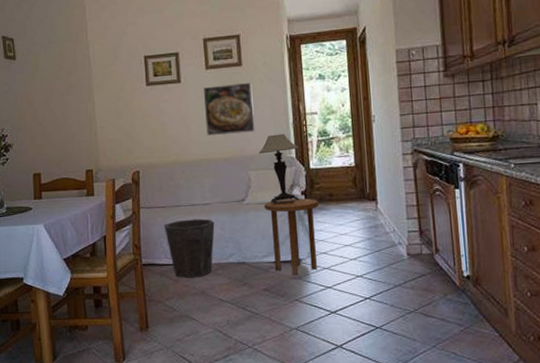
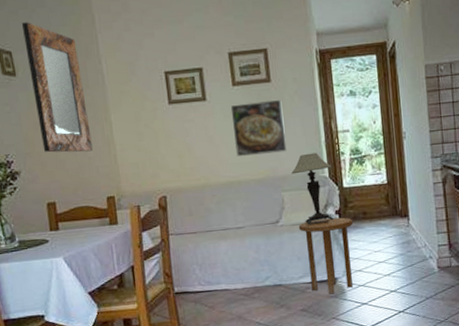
home mirror: none [23,13,77,128] -> present [21,22,93,153]
waste bin: present [163,218,215,278] -> none [195,243,249,304]

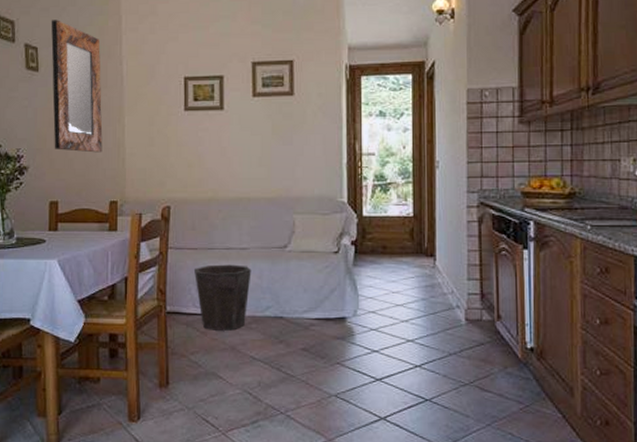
waste bin: none [195,243,249,304] -> present [193,264,251,331]
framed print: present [230,100,287,157] -> none [248,115,304,172]
table lamp: present [291,152,334,224] -> none [306,175,353,253]
side table: present [298,217,353,295] -> none [308,249,370,336]

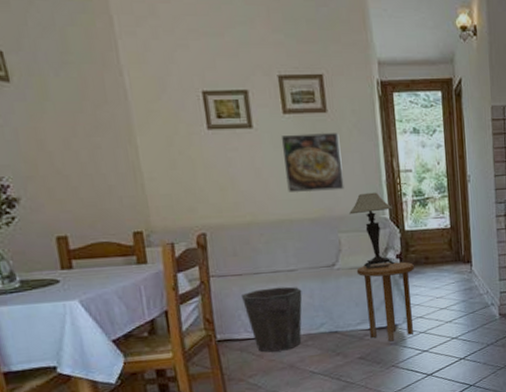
home mirror: present [51,20,103,153] -> none [15,16,115,179]
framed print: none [248,115,304,172] -> present [281,133,344,193]
table lamp: none [306,175,353,253] -> present [349,192,395,268]
side table: none [308,249,370,336] -> present [356,261,414,342]

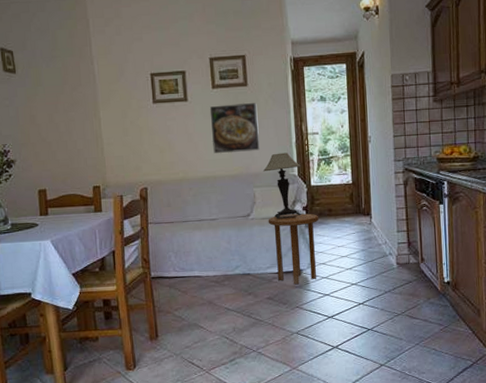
waste bin: present [240,286,302,353] -> none [172,233,222,289]

